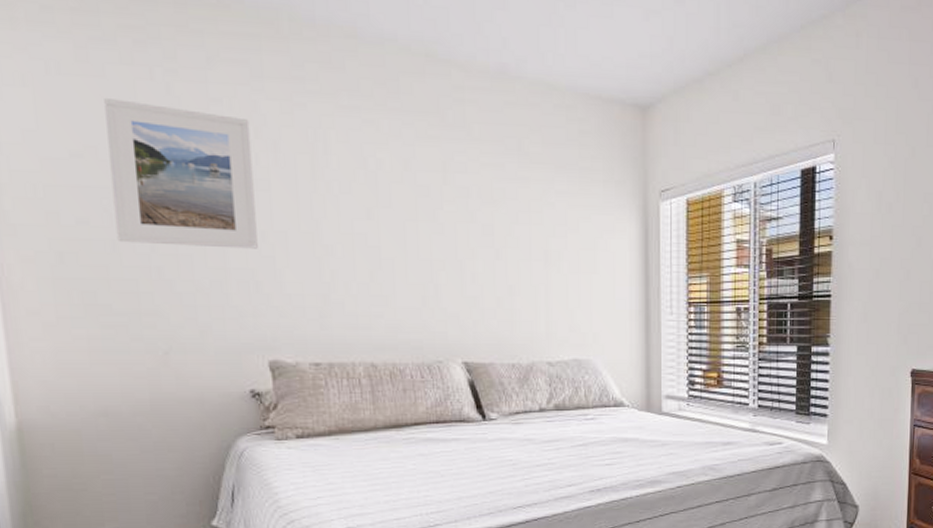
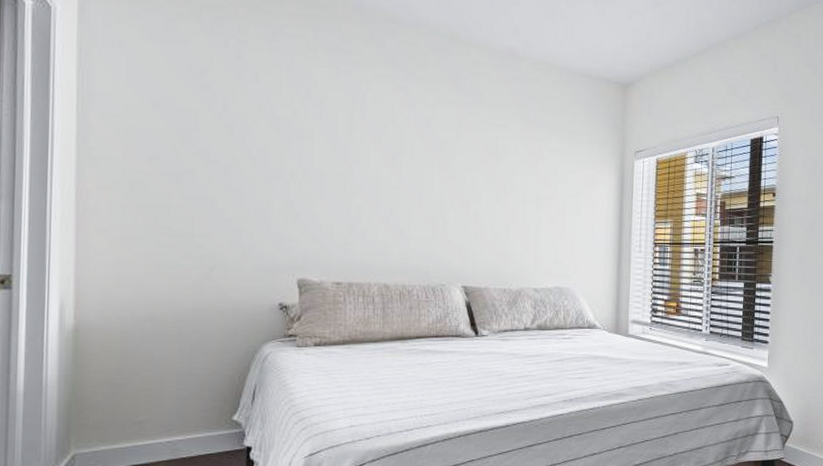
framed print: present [104,97,258,249] -> none [181,59,302,186]

